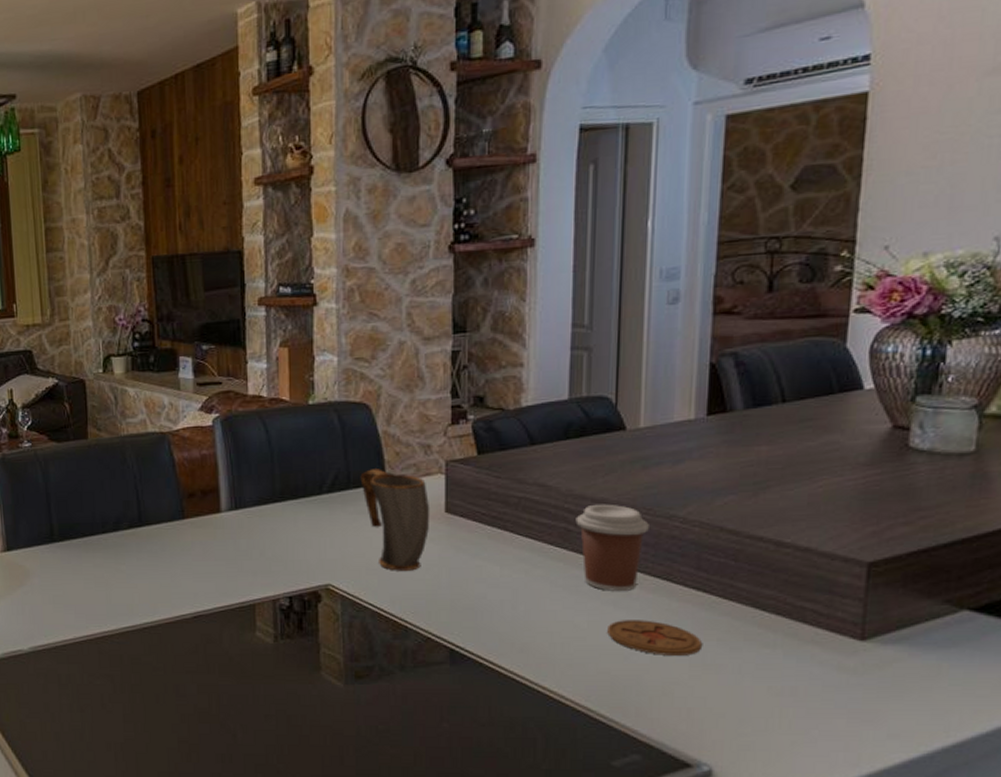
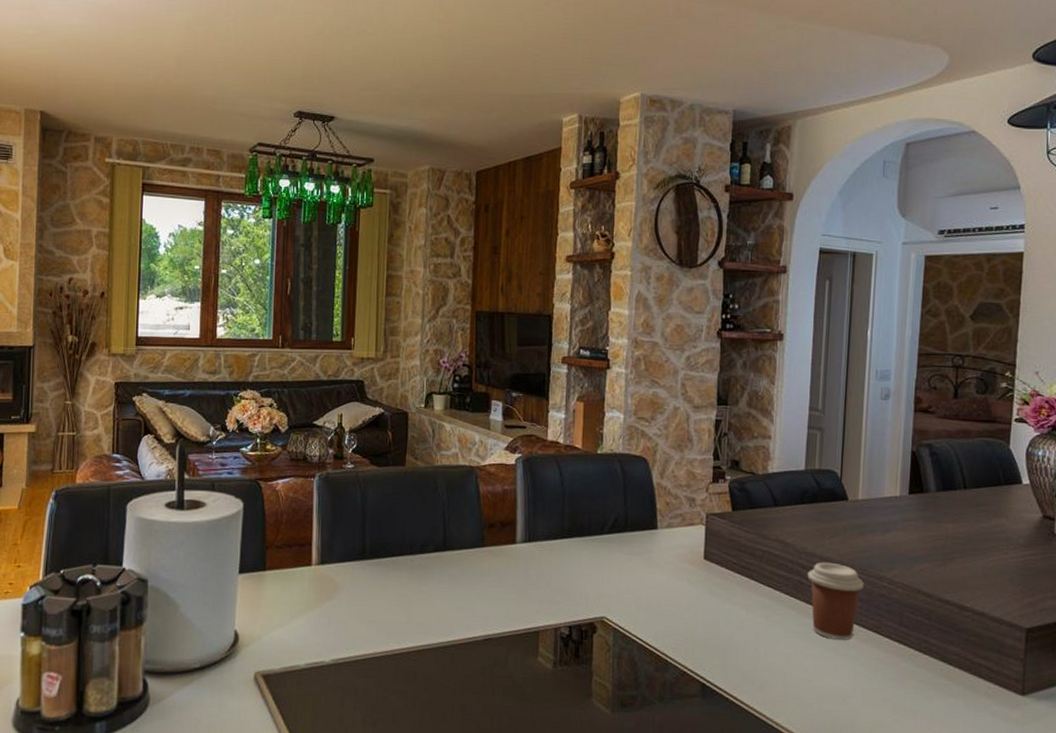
mug: present [360,469,430,571] -> none [636,515,692,610]
coaster: present [607,620,703,655] -> none [829,666,903,701]

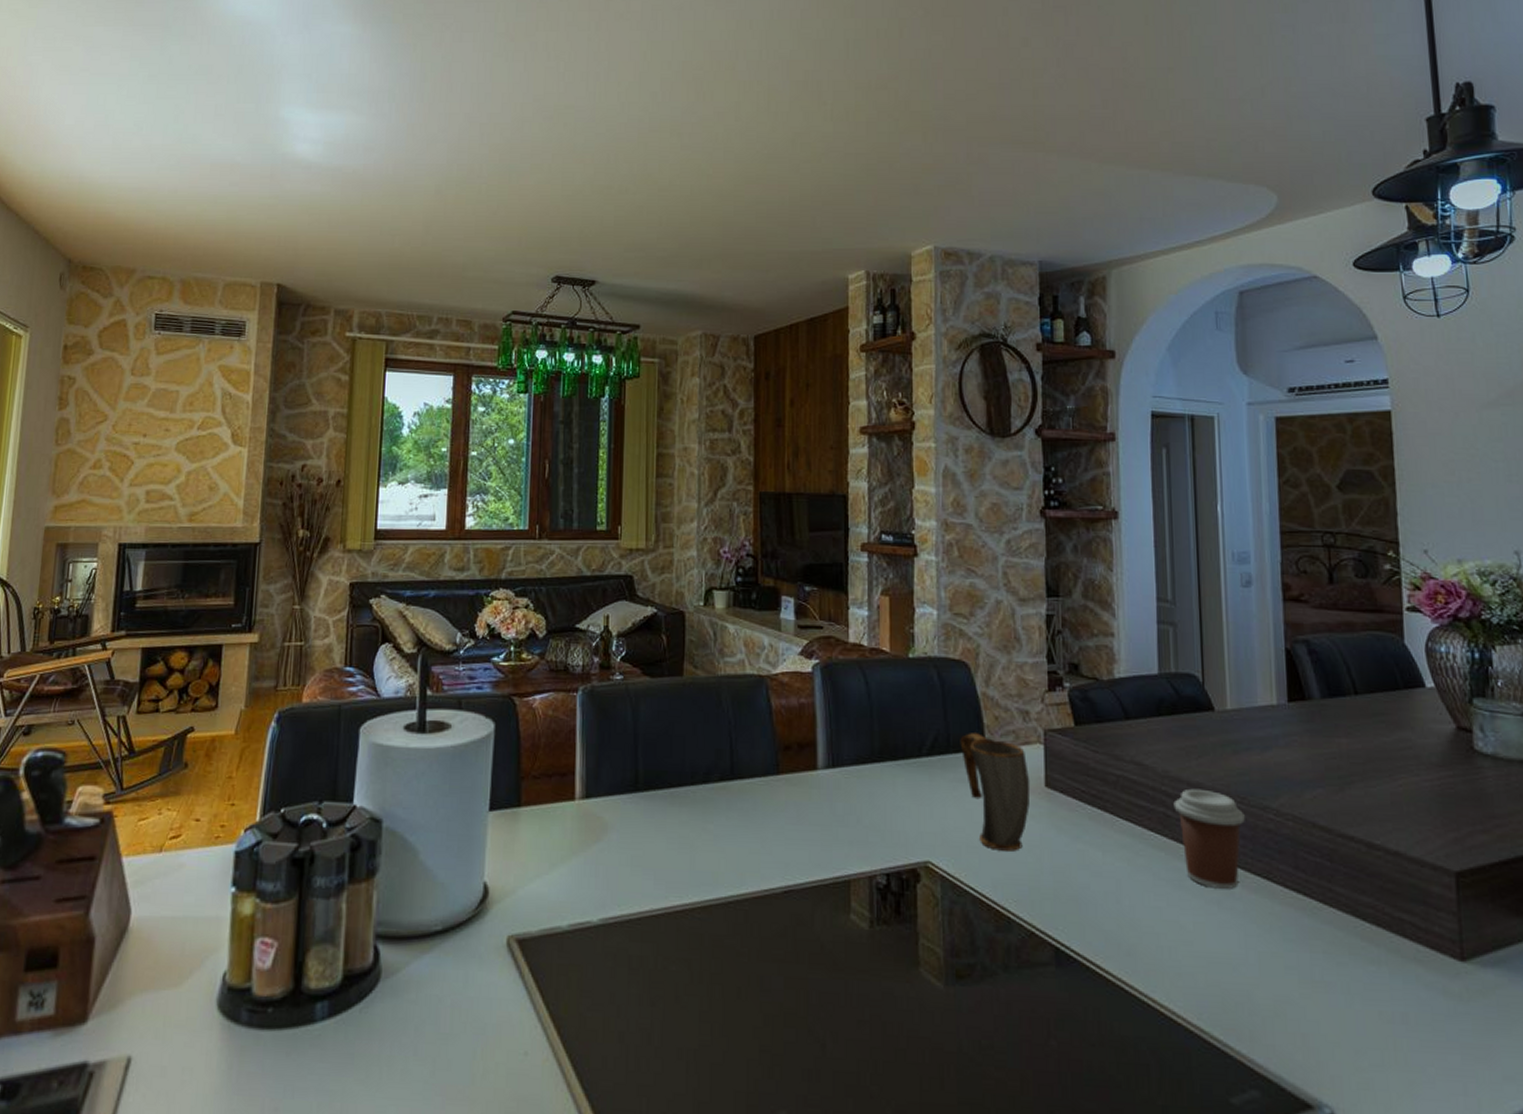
mug: none [636,515,692,610] -> present [960,733,1031,851]

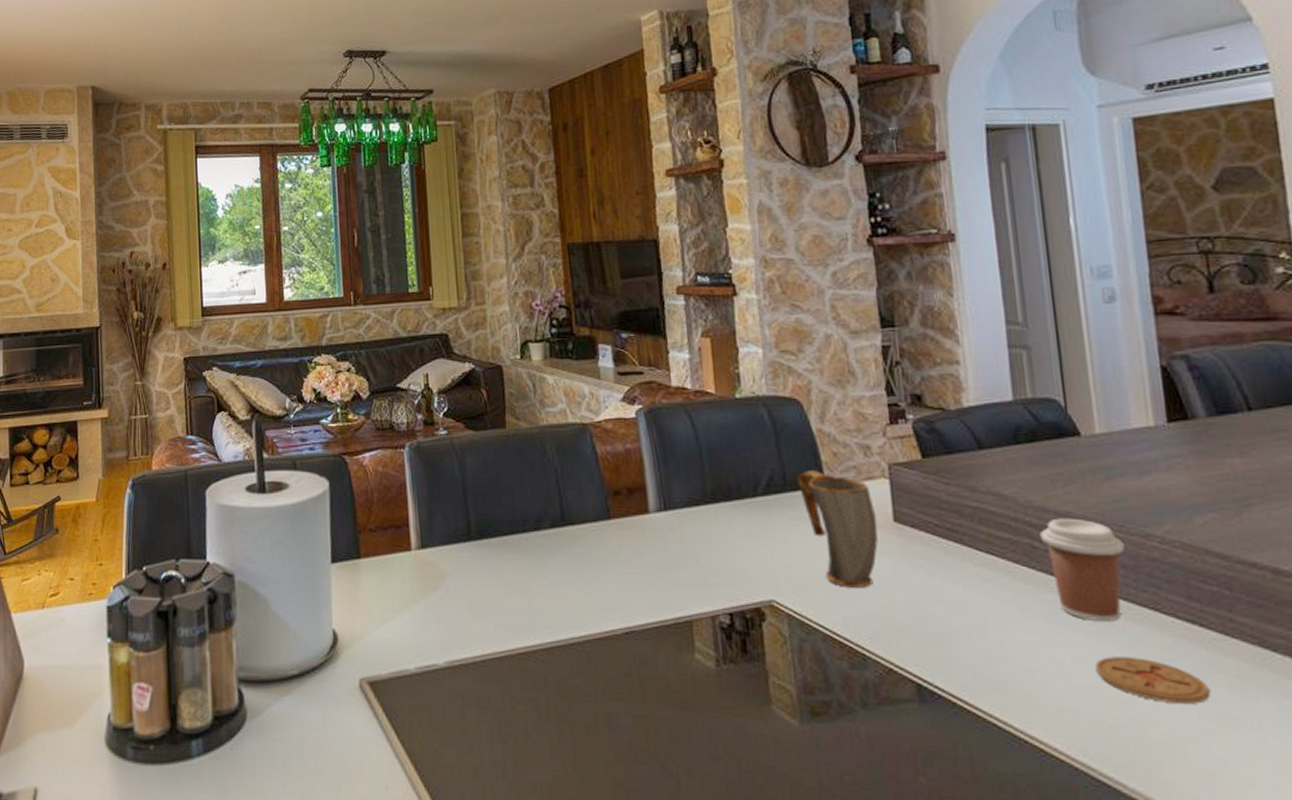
coaster: none [1213,923,1310,969] -> present [1095,656,1211,704]

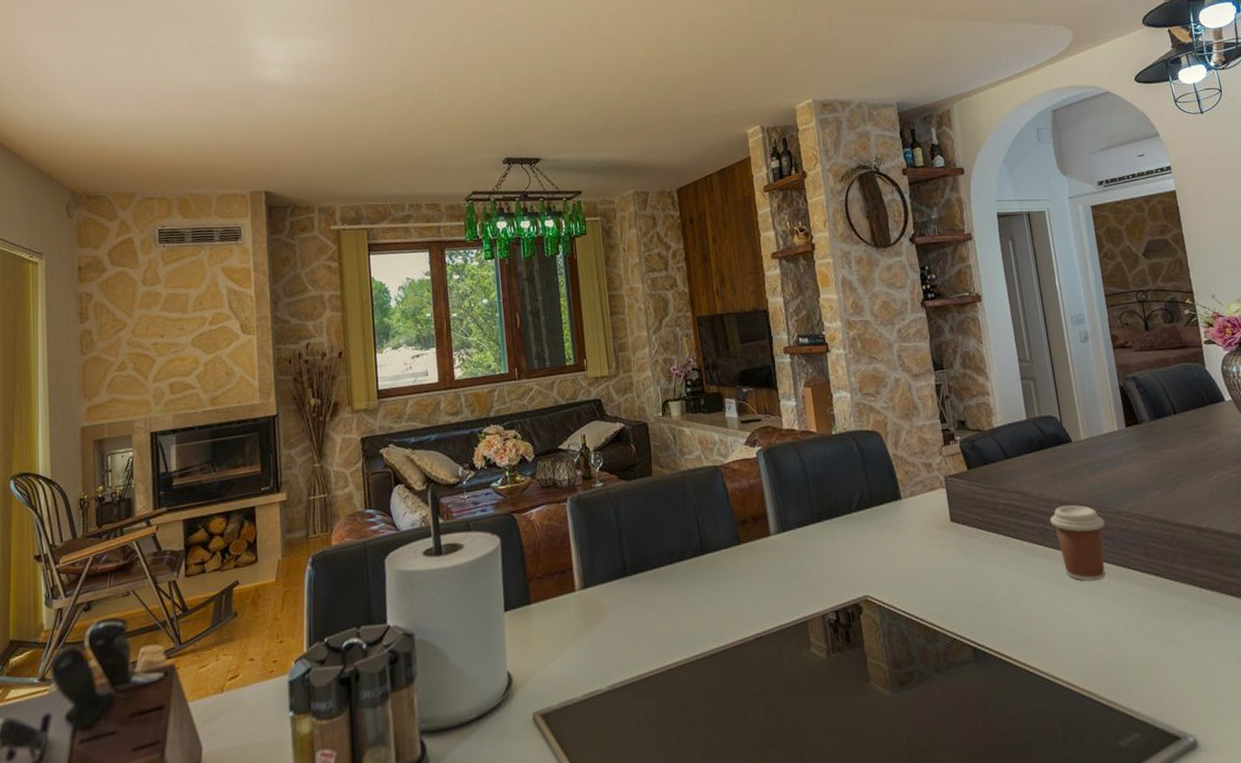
mug: present [797,470,878,588] -> none [880,487,941,578]
coaster: present [1095,656,1211,704] -> none [1091,604,1165,636]

